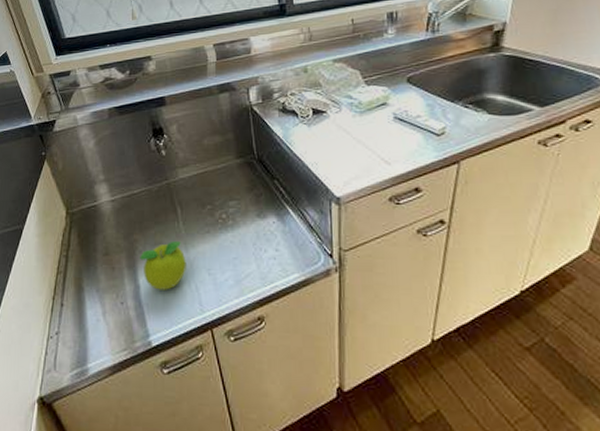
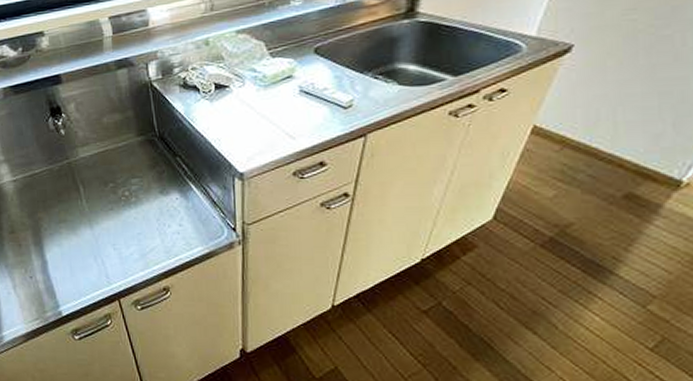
fruit: present [140,240,186,290] -> none [45,218,92,265]

